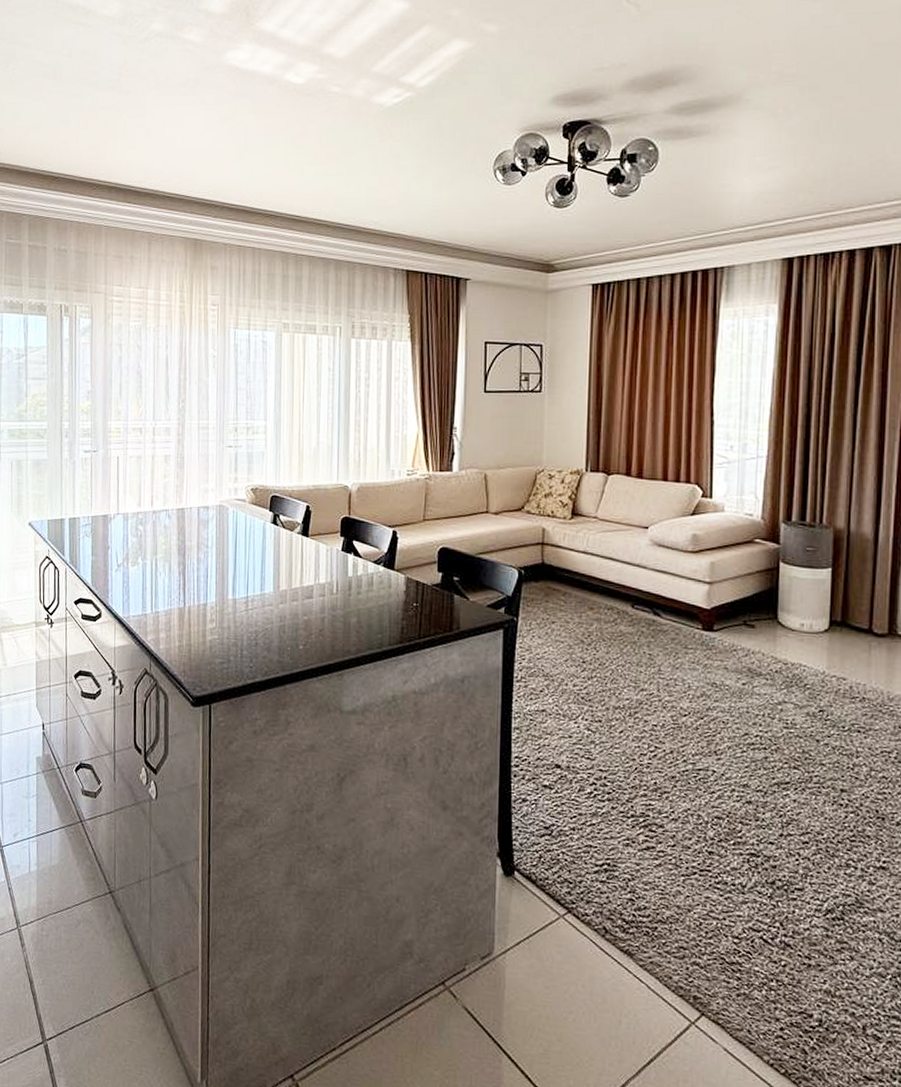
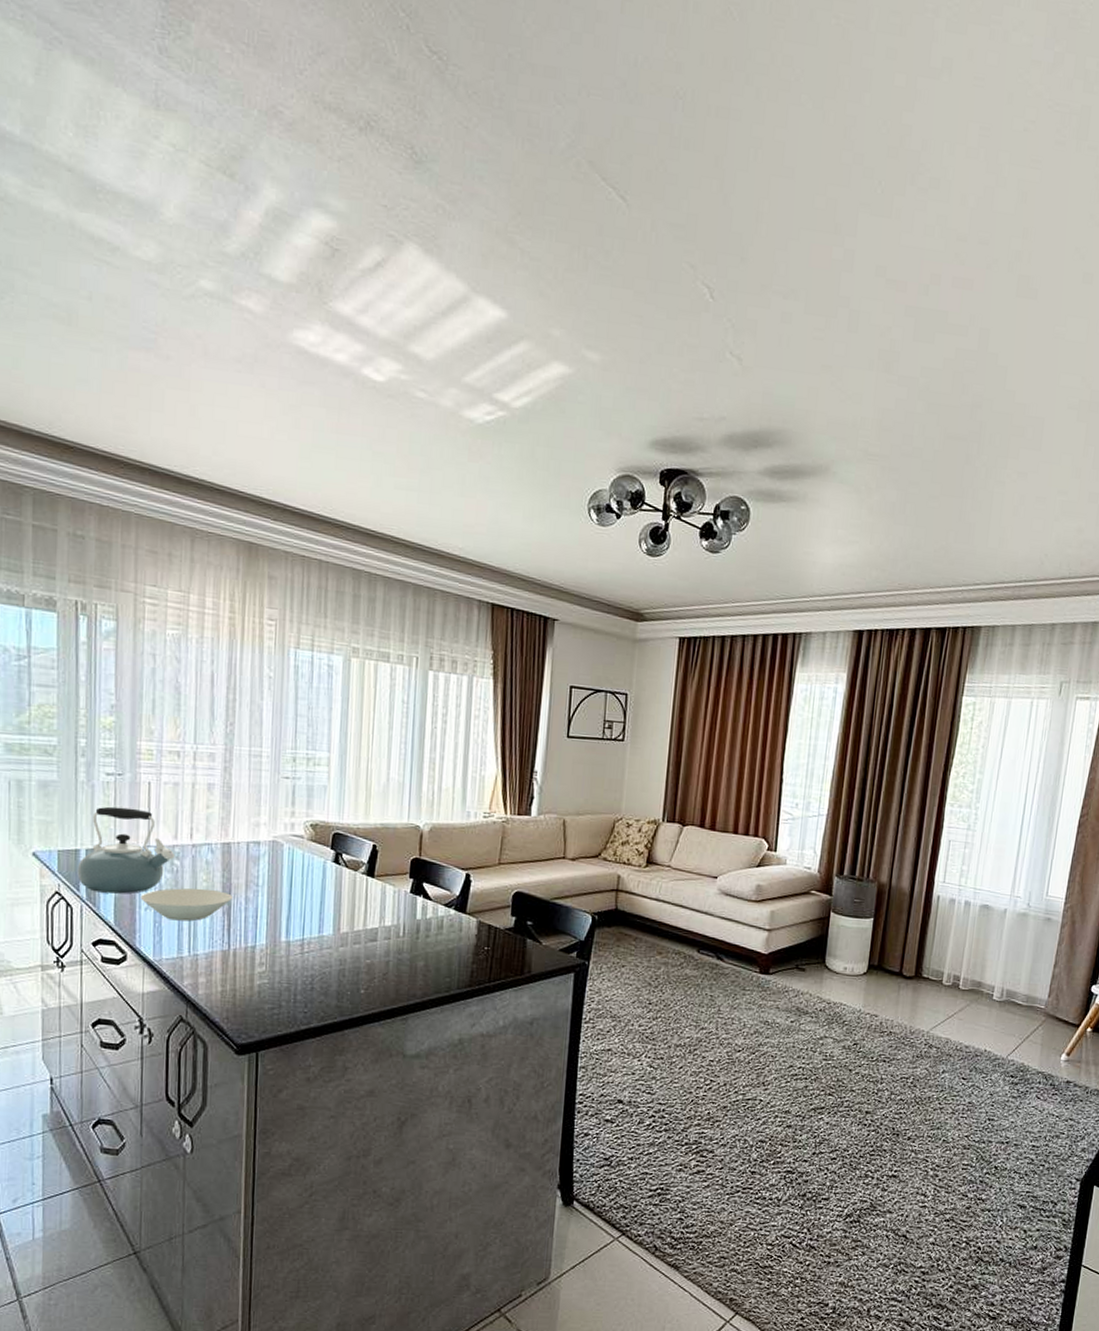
kettle: none [62,480,140,557] -> present [77,806,176,894]
bowl: none [112,550,186,581] -> present [140,888,232,922]

